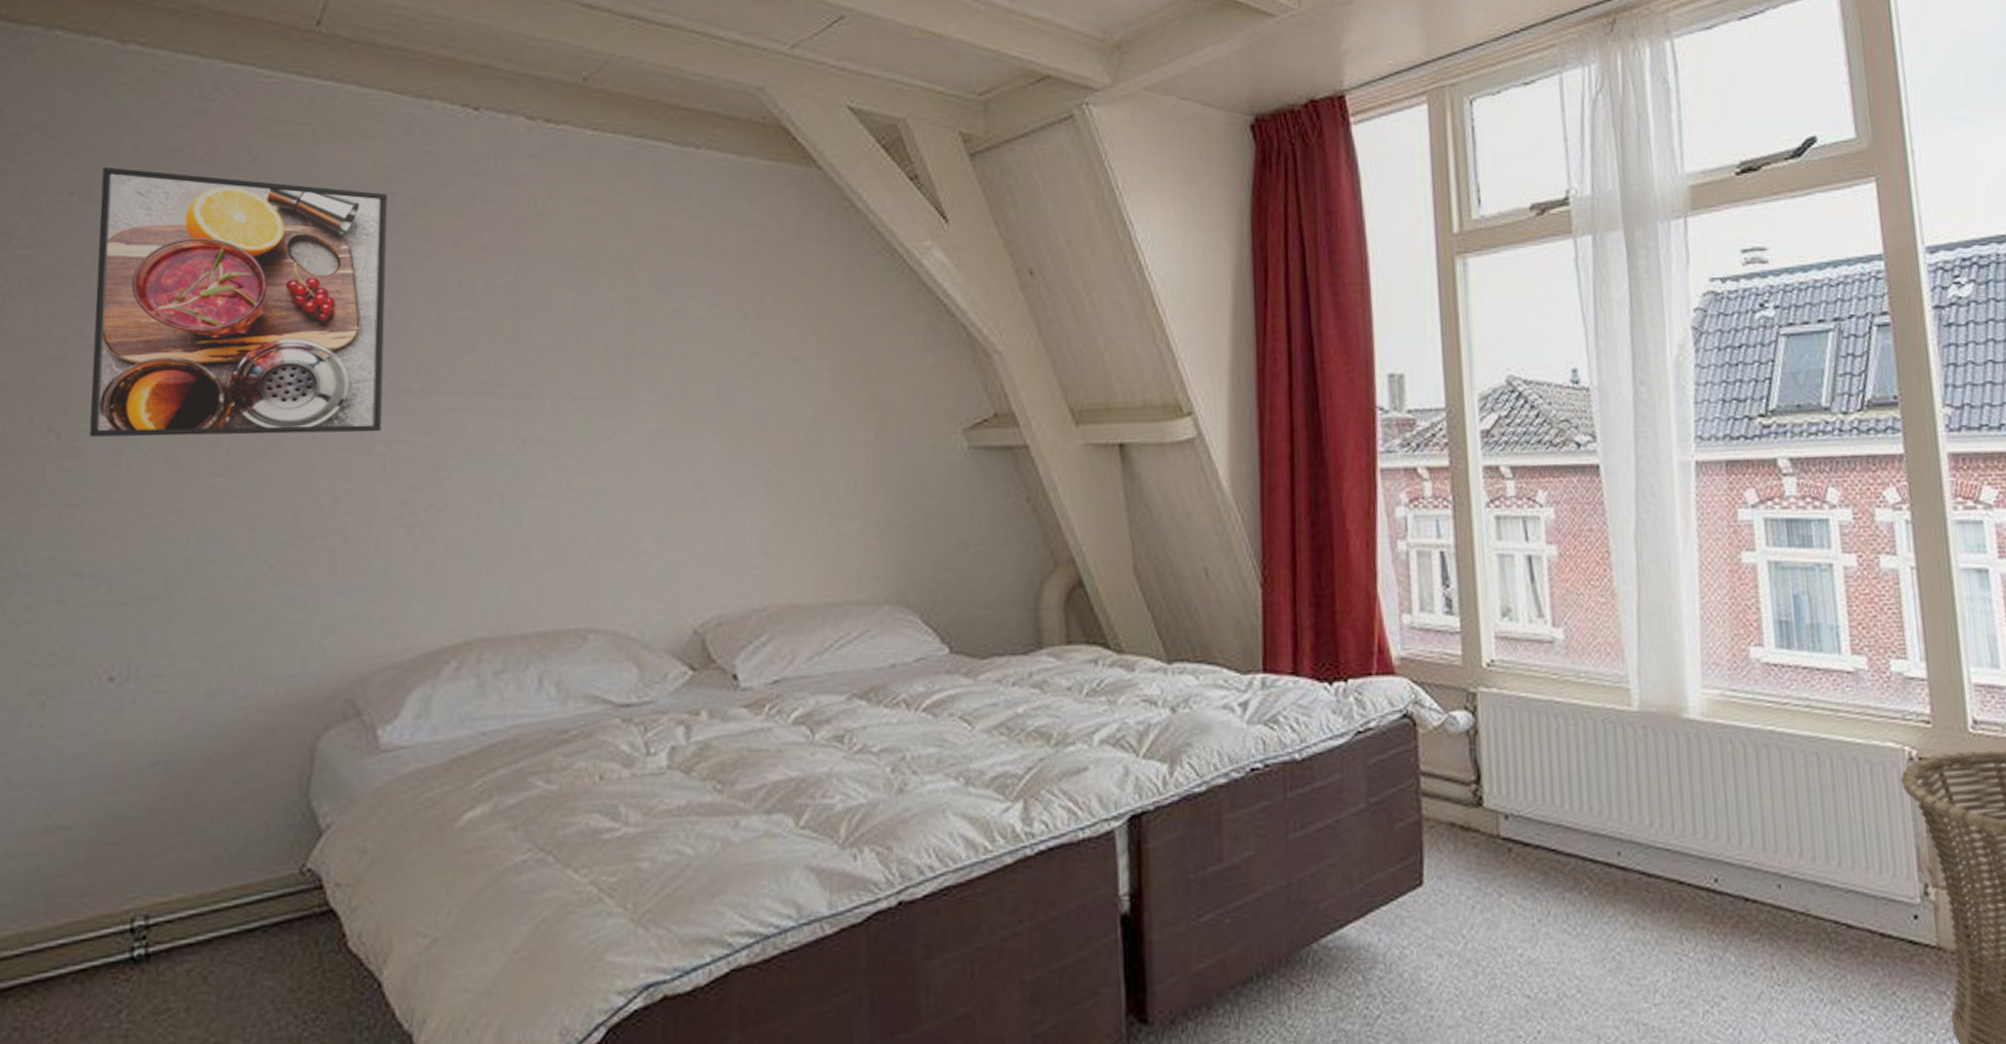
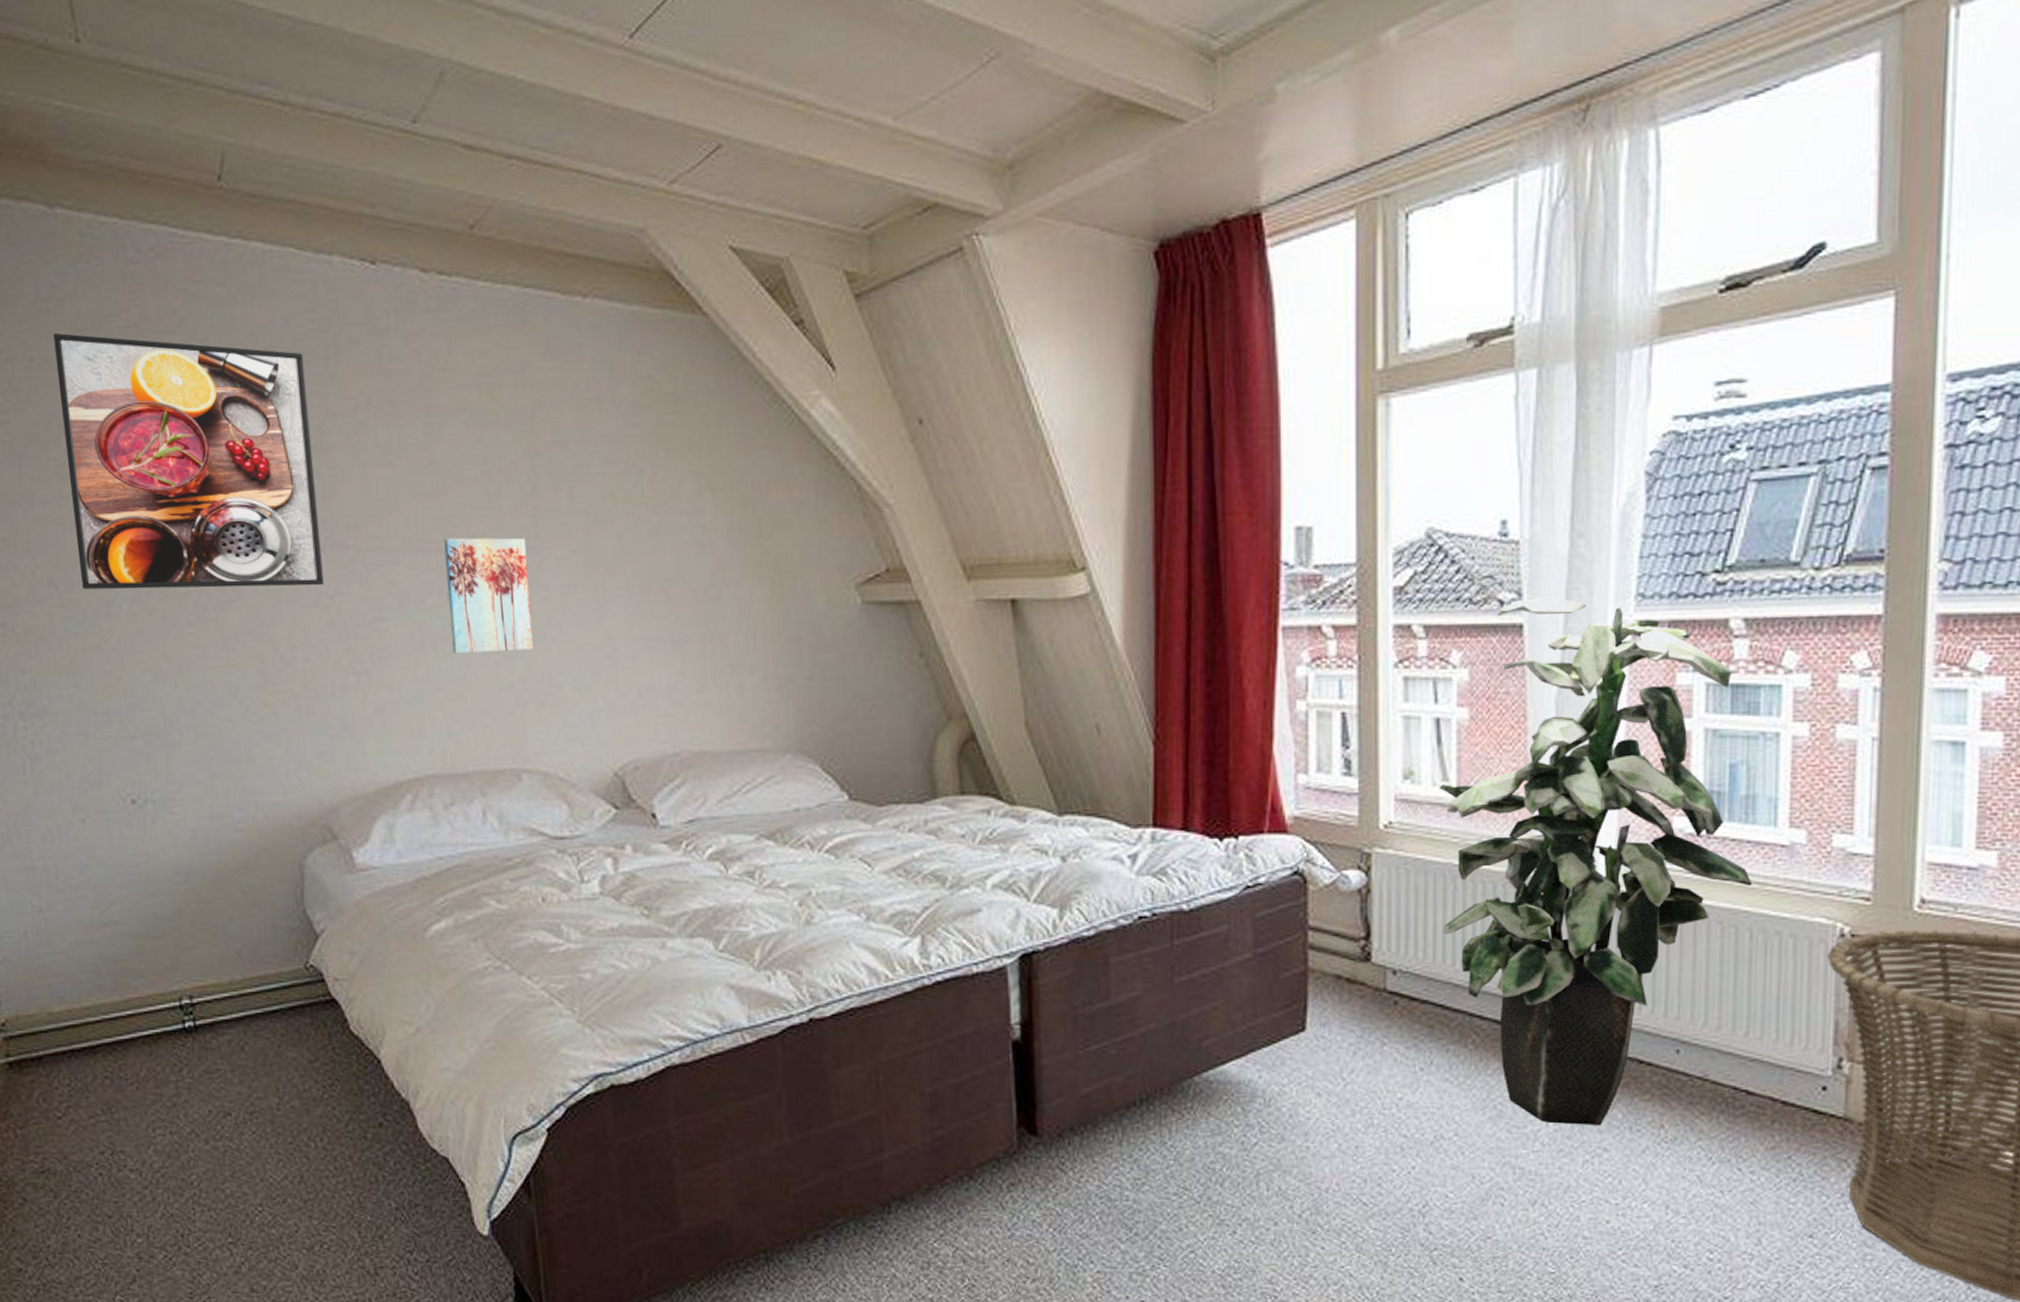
wall art: none [521,382,615,504] -> present [444,537,533,654]
indoor plant: none [1535,439,1827,972] -> present [1438,597,1753,1125]

